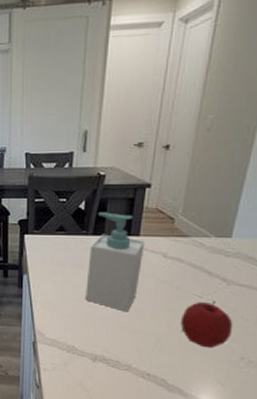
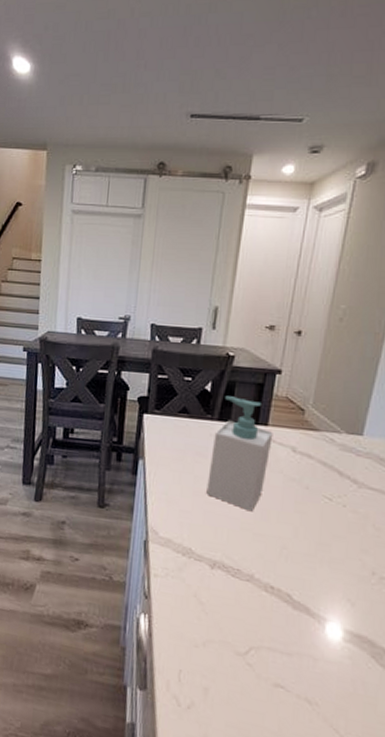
apple: present [181,300,233,349] -> none [309,504,364,560]

